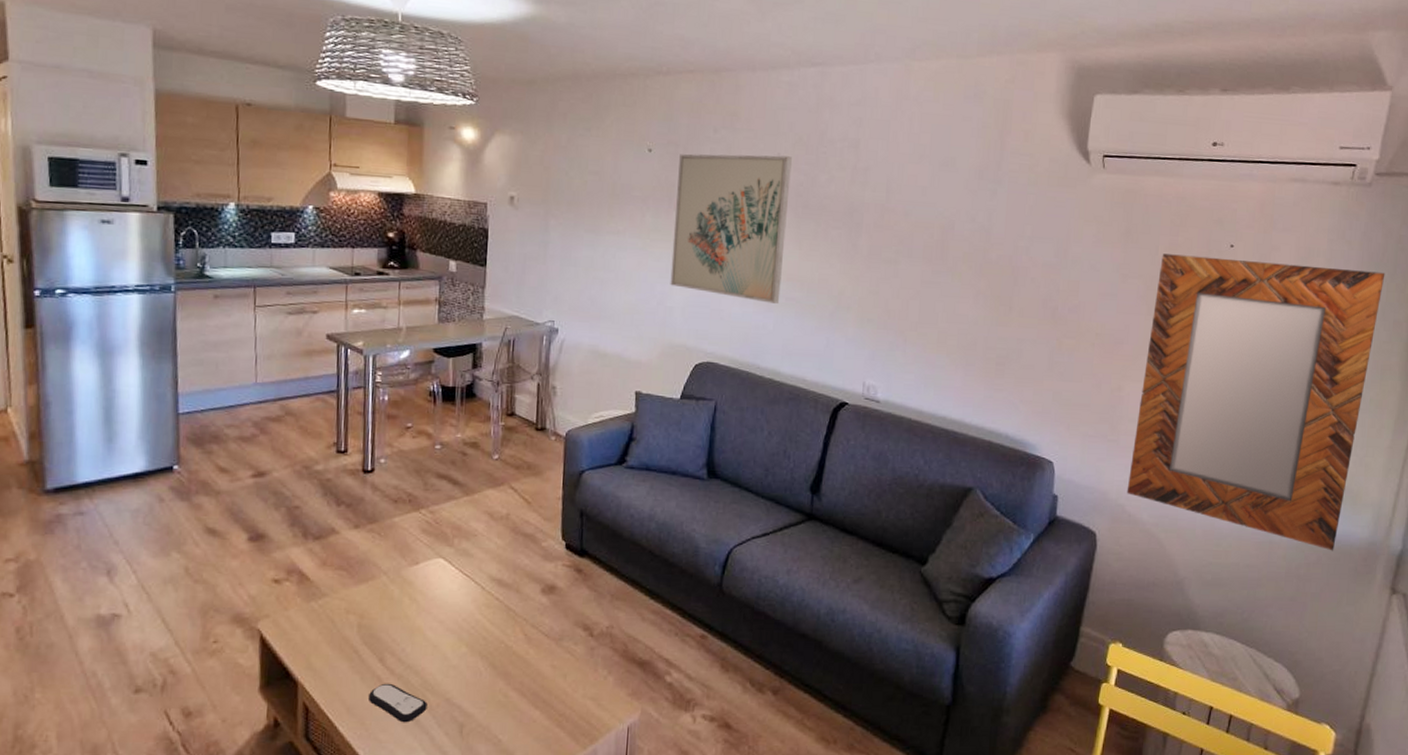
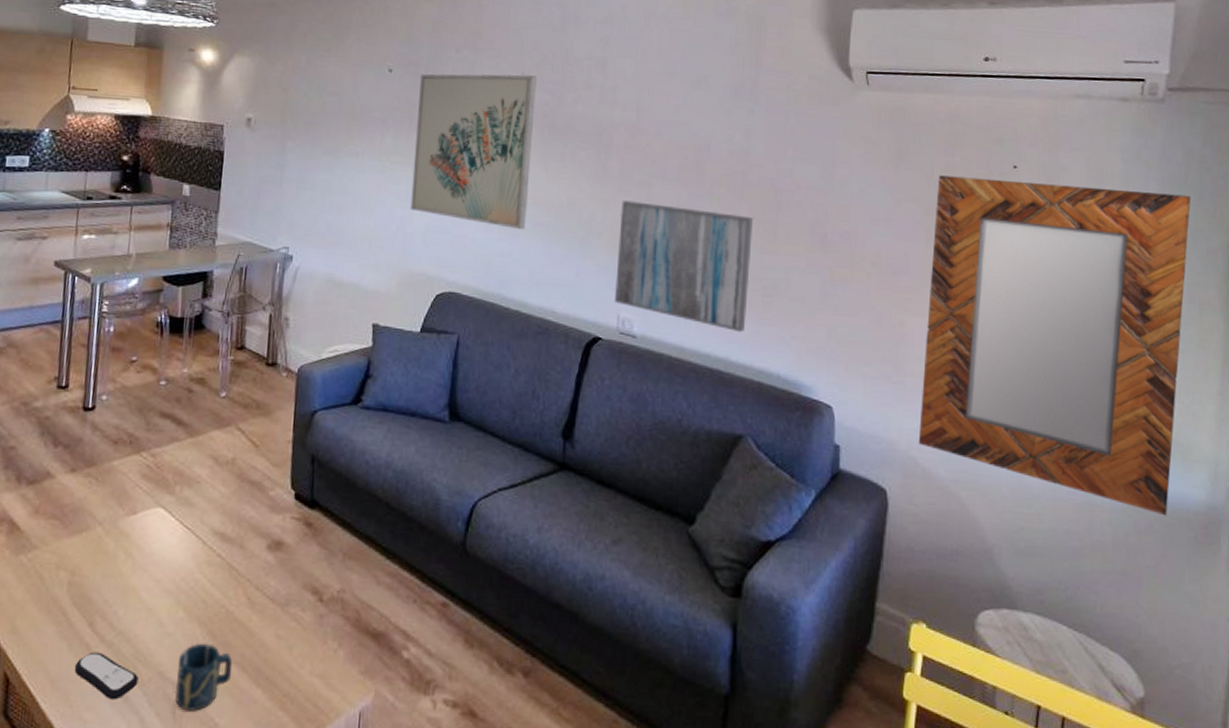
cup: none [461,673,513,730] -> present [175,642,233,711]
wall art: none [861,277,992,398] -> present [615,200,754,333]

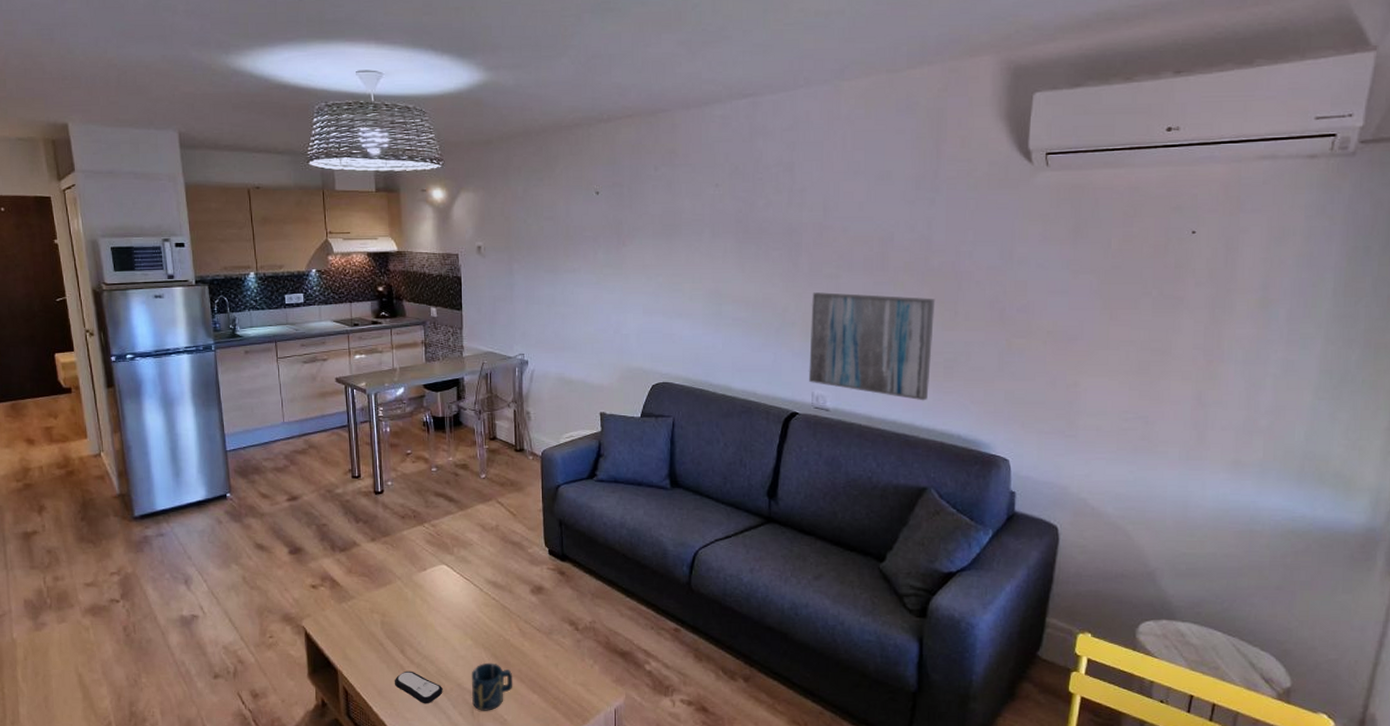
wall art: present [410,74,537,229] -> none [624,186,730,324]
home mirror: present [918,175,1191,516] -> none [1088,245,1376,539]

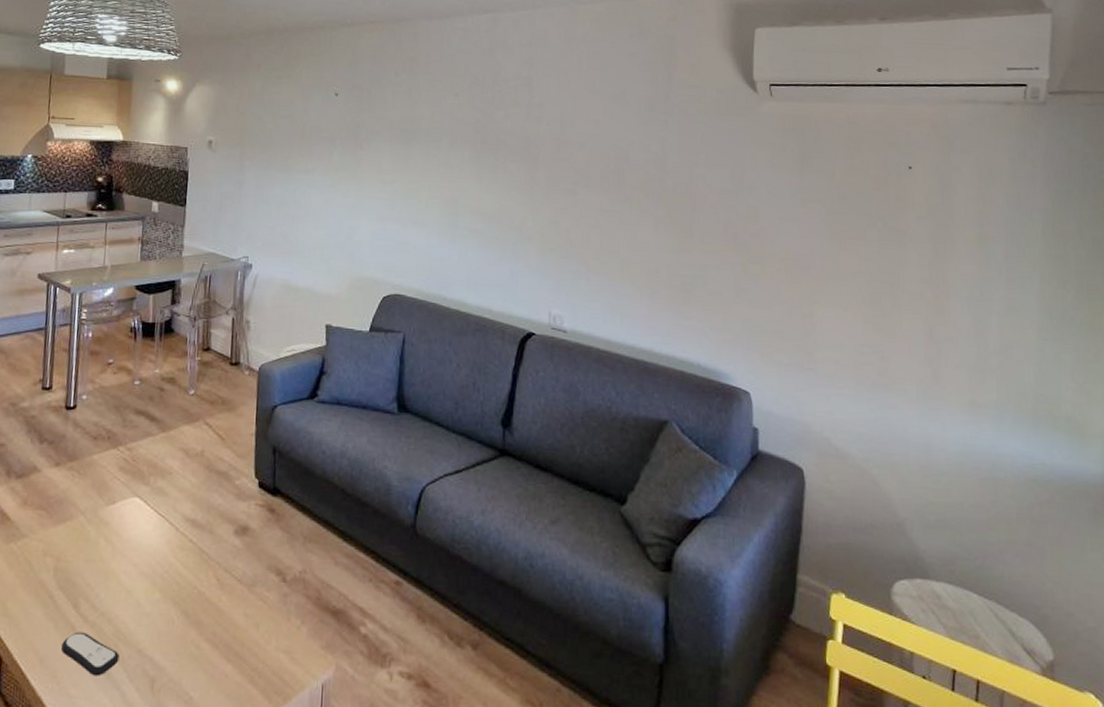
cup: present [471,662,513,711] -> none [152,622,205,686]
wall art: present [809,292,935,401] -> none [546,207,671,326]

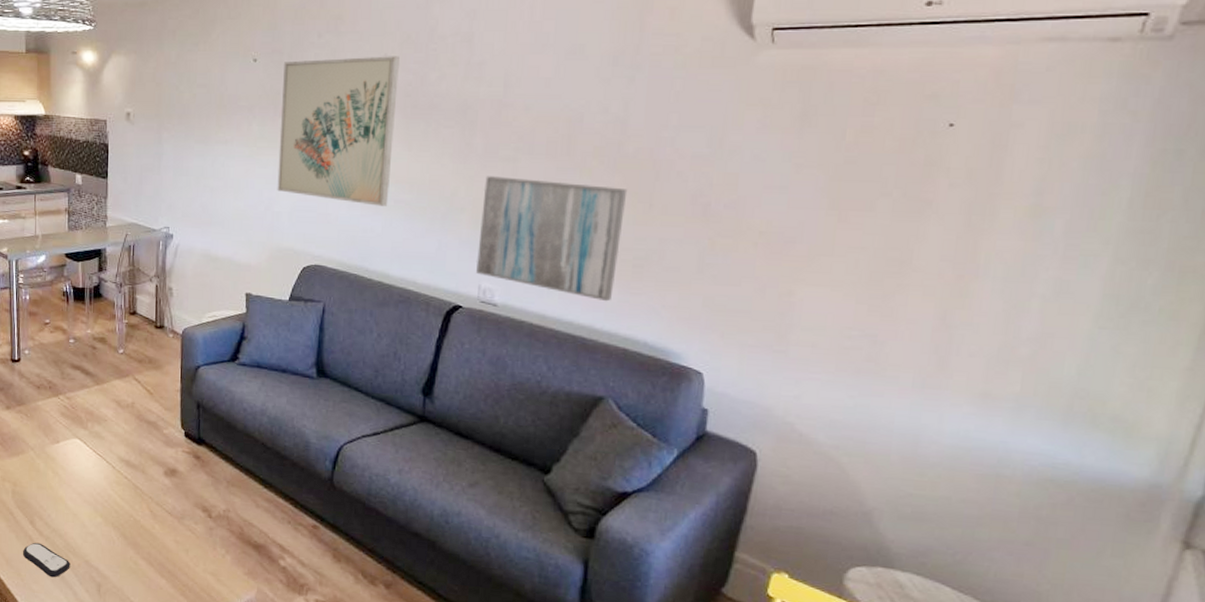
wall art: none [357,95,469,235] -> present [277,56,400,206]
wall art: none [546,207,671,326] -> present [476,176,628,302]

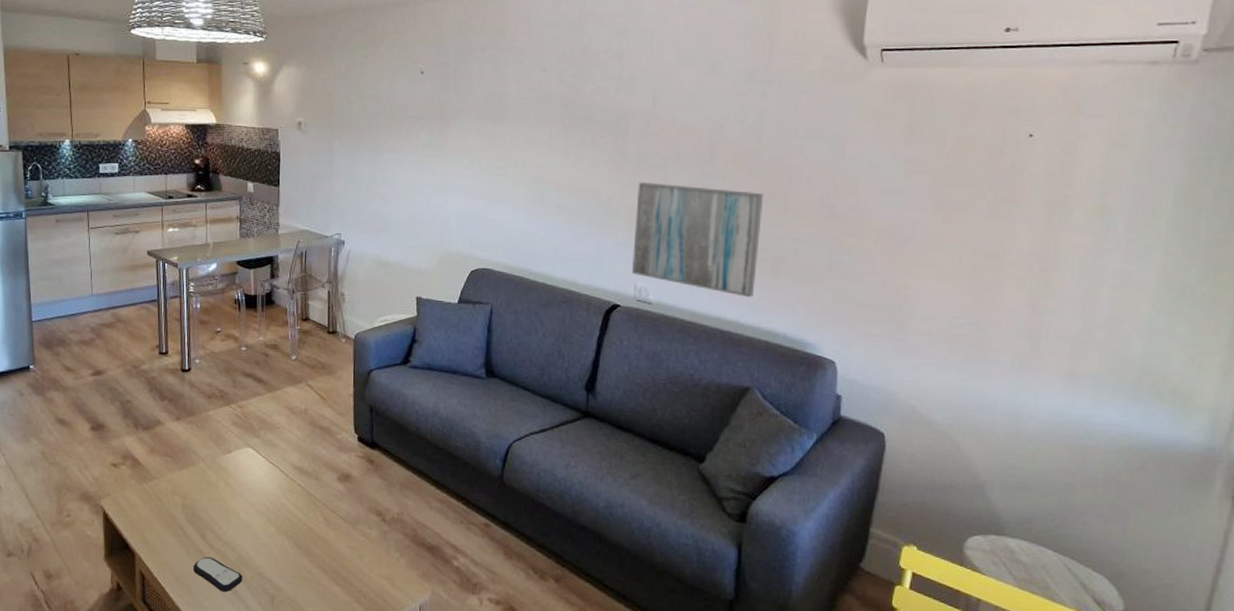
wall art: present [277,56,400,206] -> none [445,70,557,211]

